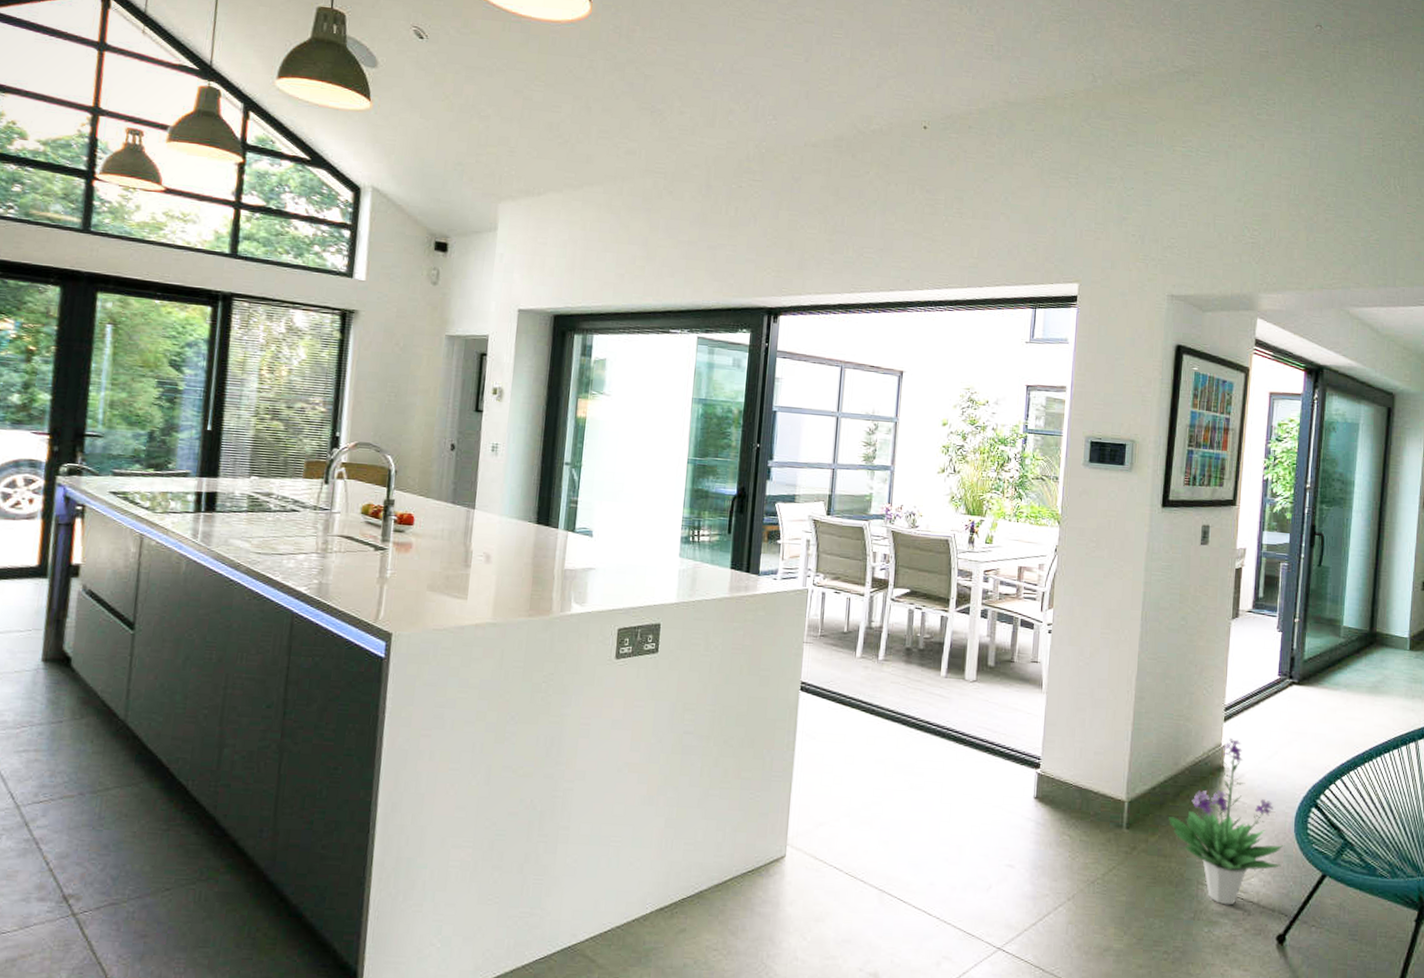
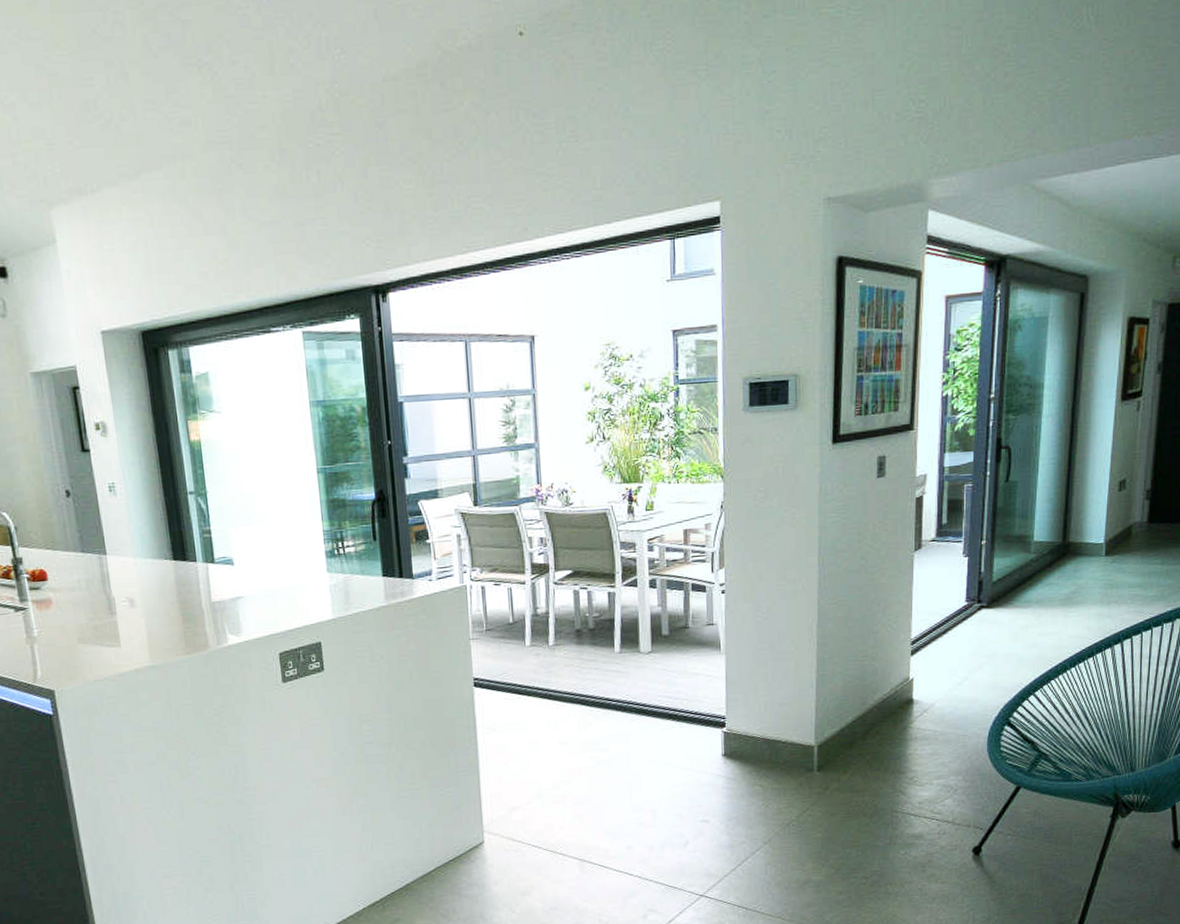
potted plant: present [1168,737,1285,906] -> none [858,670,978,828]

